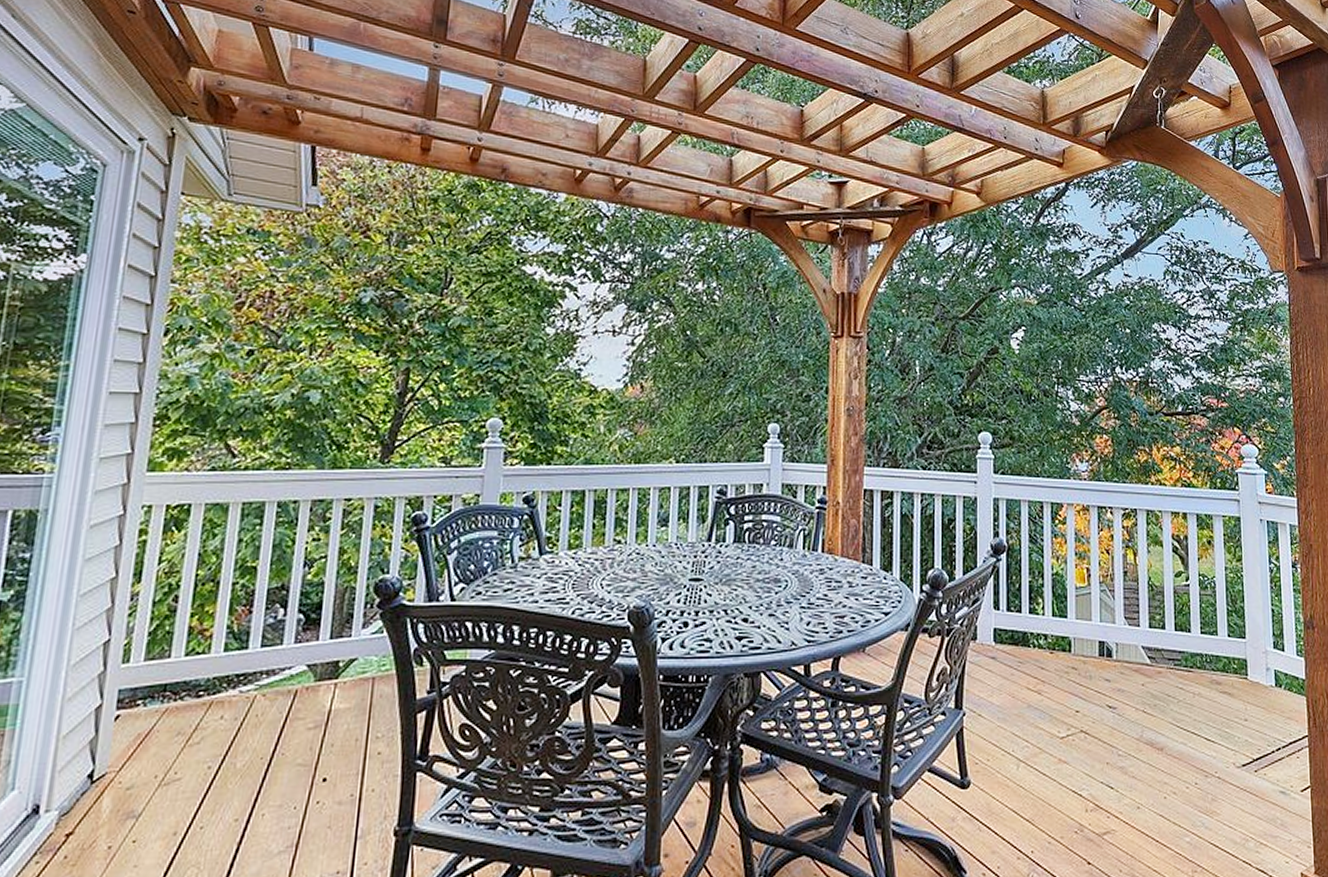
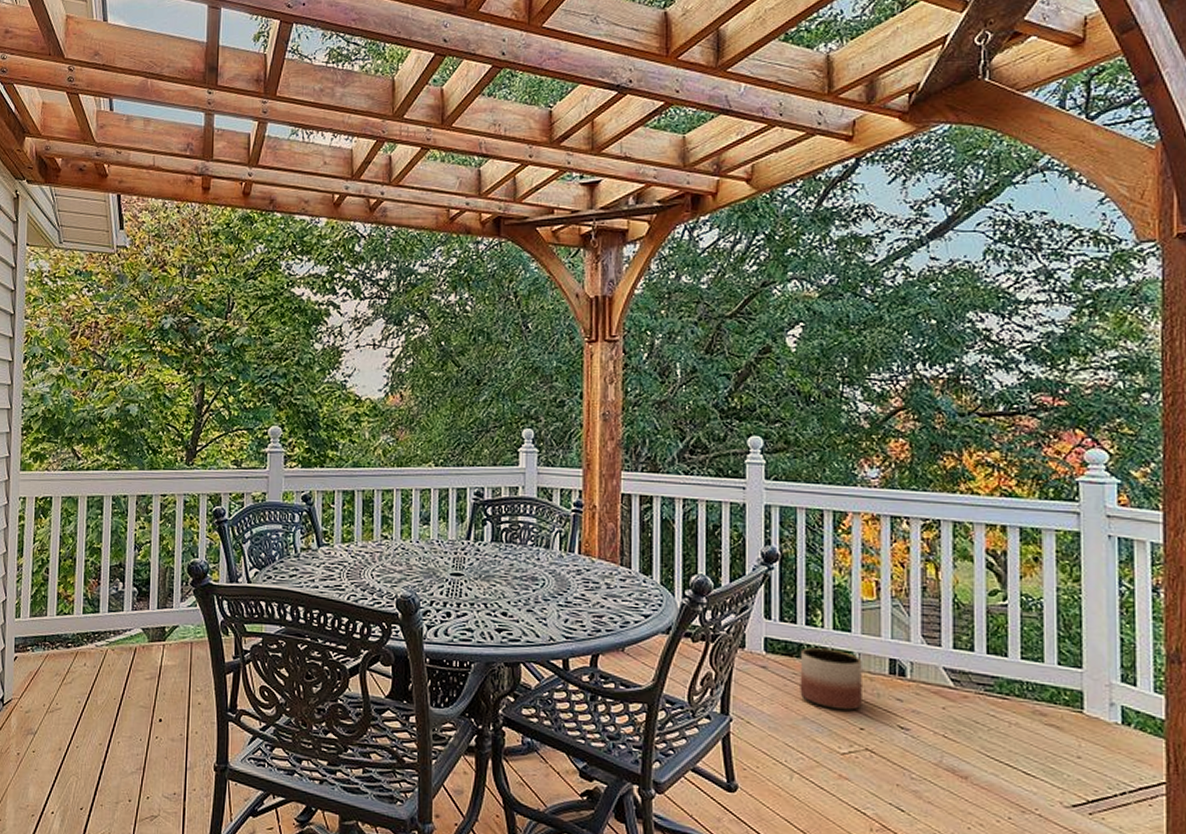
planter: none [1024,635,1077,694] -> present [800,647,862,710]

